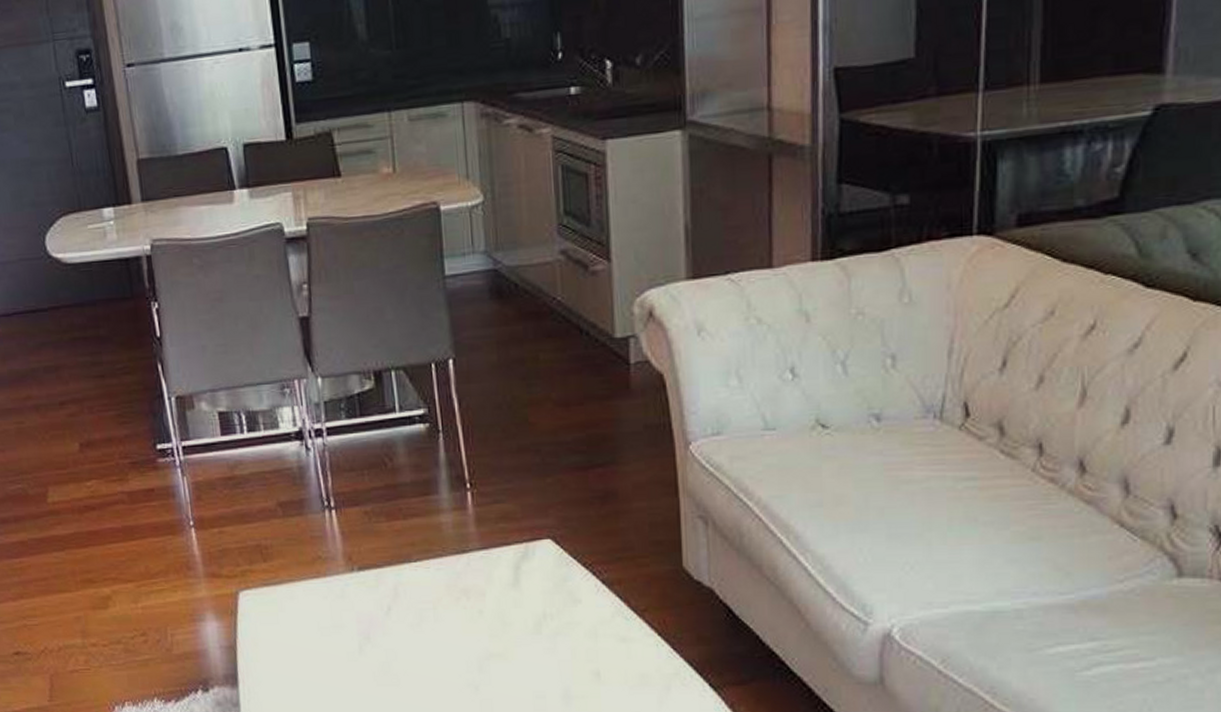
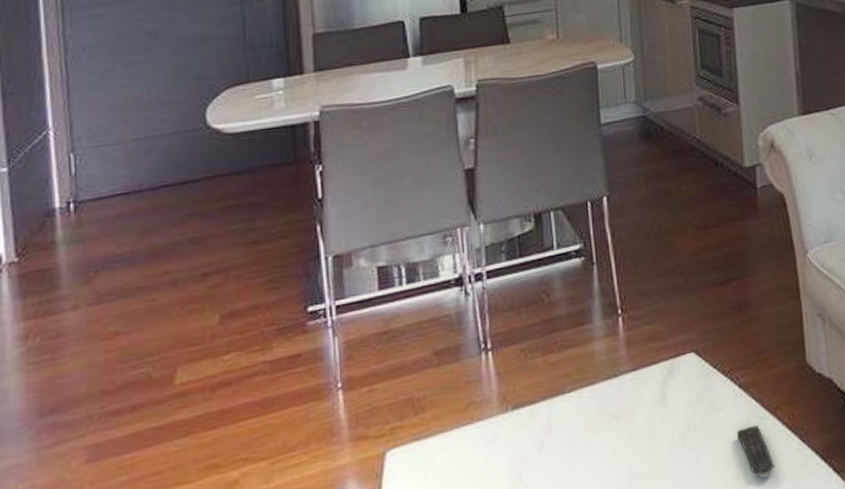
remote control: none [598,625,641,680] -> present [737,425,775,479]

